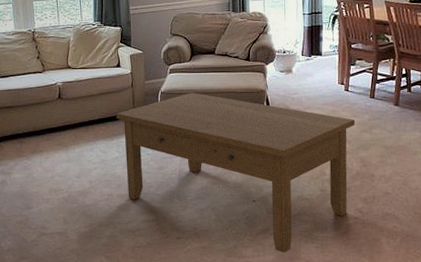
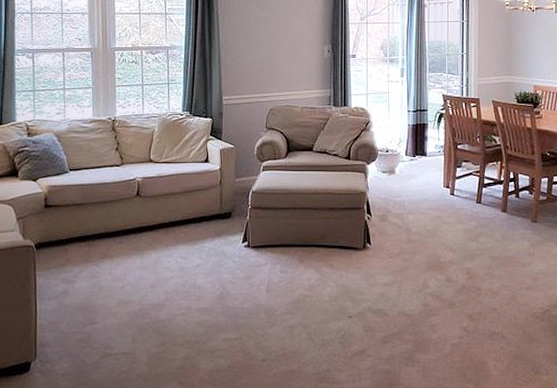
coffee table: present [116,92,356,253] -> none [200,192,461,378]

